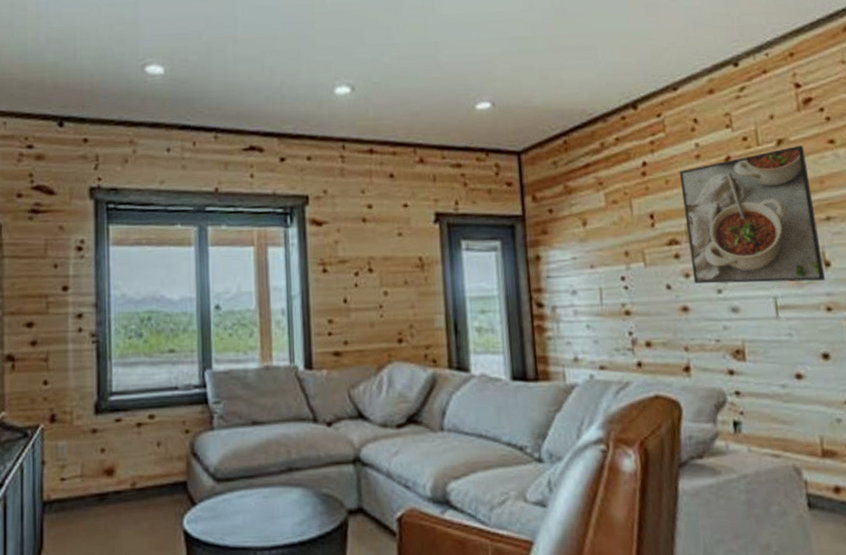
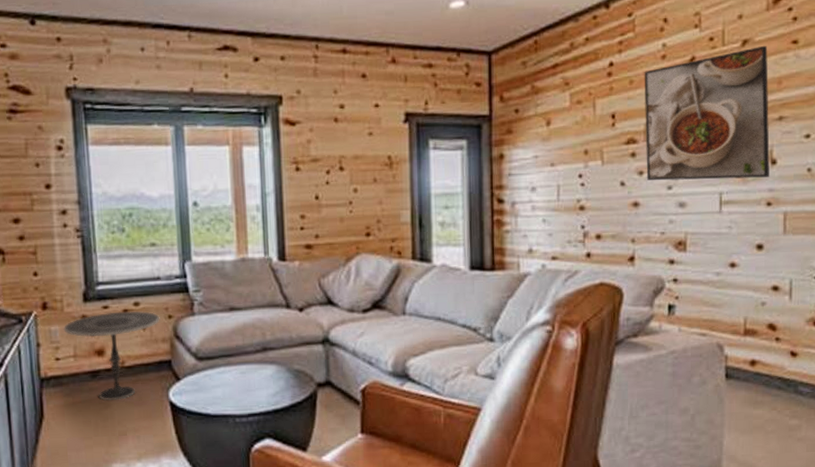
side table: none [71,424,176,529] -> present [63,311,160,400]

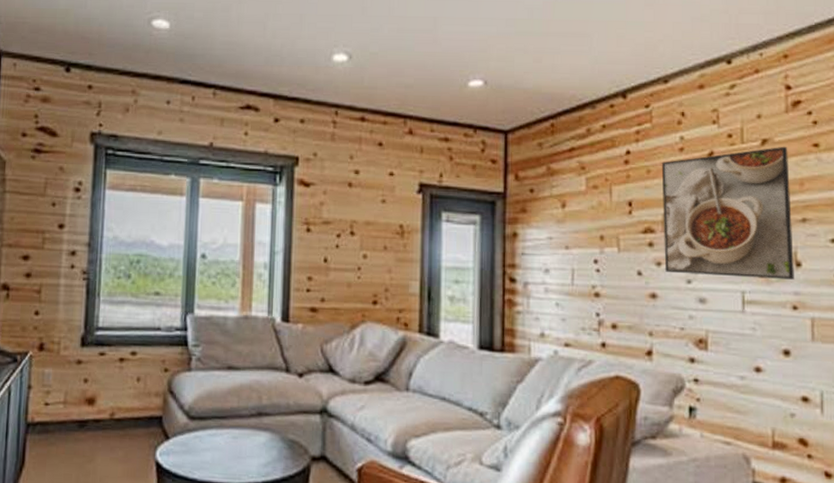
side table: present [63,311,160,400] -> none [56,359,156,455]

